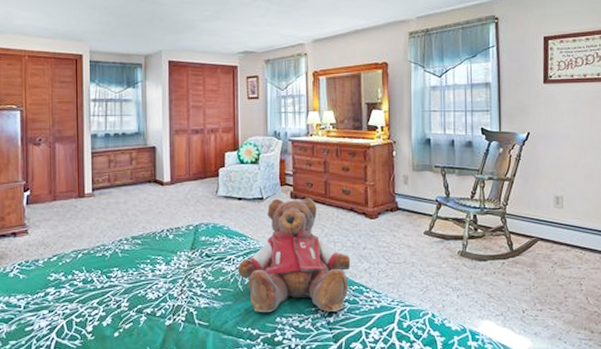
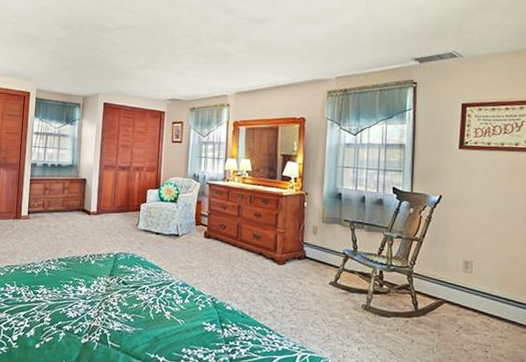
teddy bear: present [238,198,351,313] -> none [150,236,257,349]

